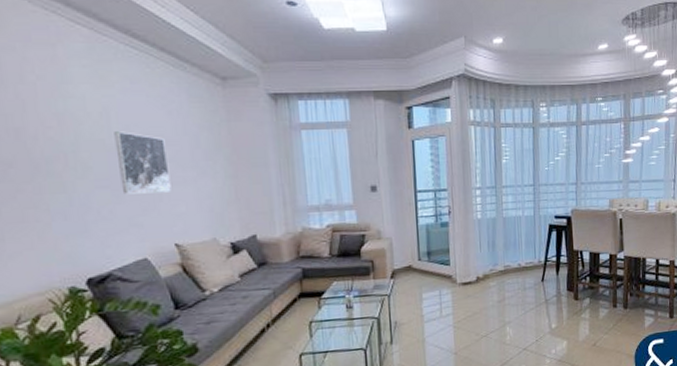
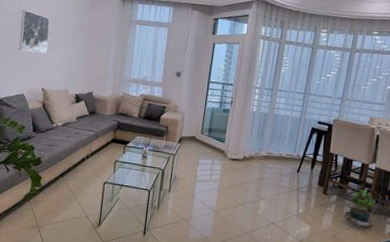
potted plant: none [600,284,640,329] -> present [344,190,380,233]

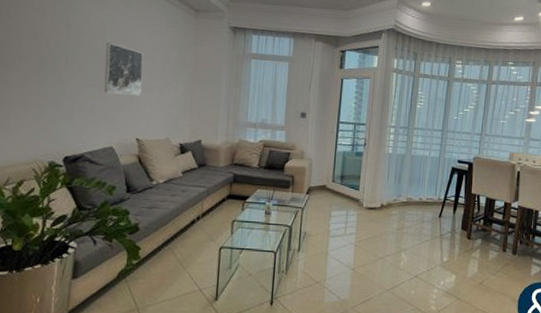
potted plant: present [344,190,380,233] -> none [489,230,526,276]

